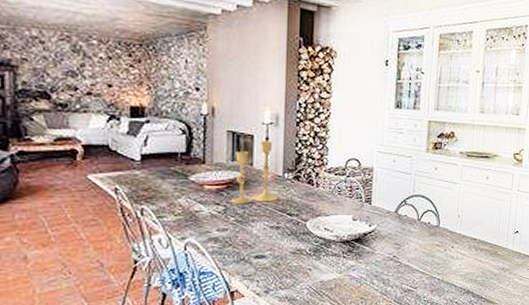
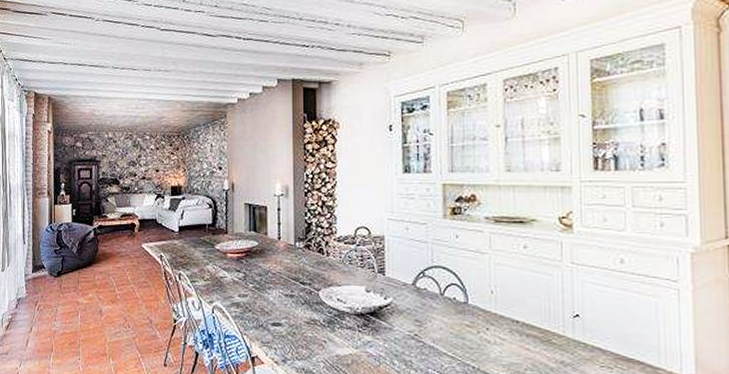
candlestick: present [230,141,278,204] -> none [249,211,290,271]

